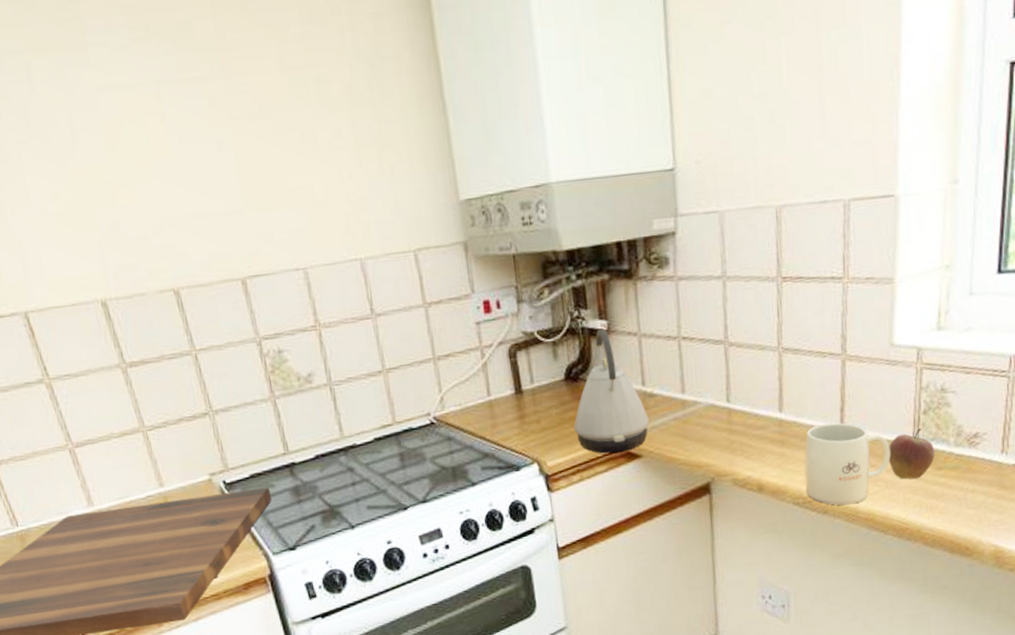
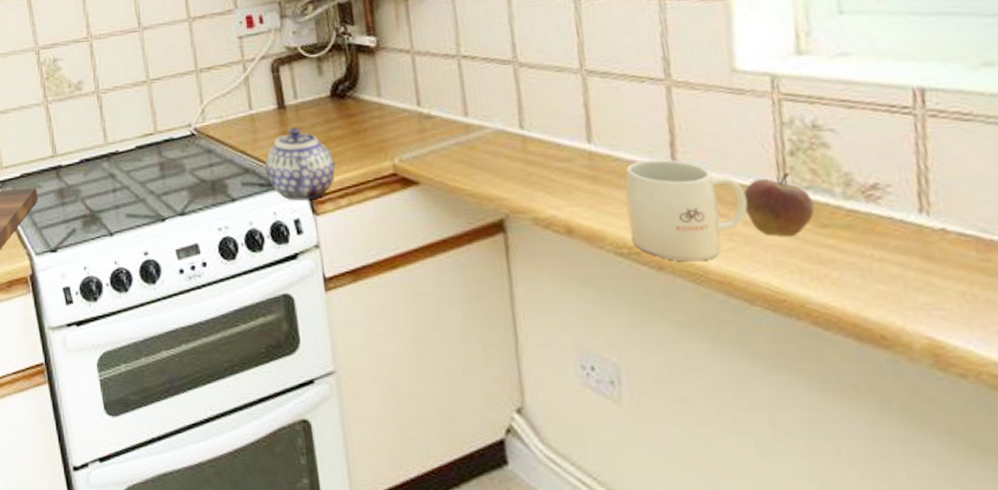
teapot: none [503,410,569,480] -> present [264,126,336,201]
kettle: present [574,328,649,454] -> none [341,45,427,177]

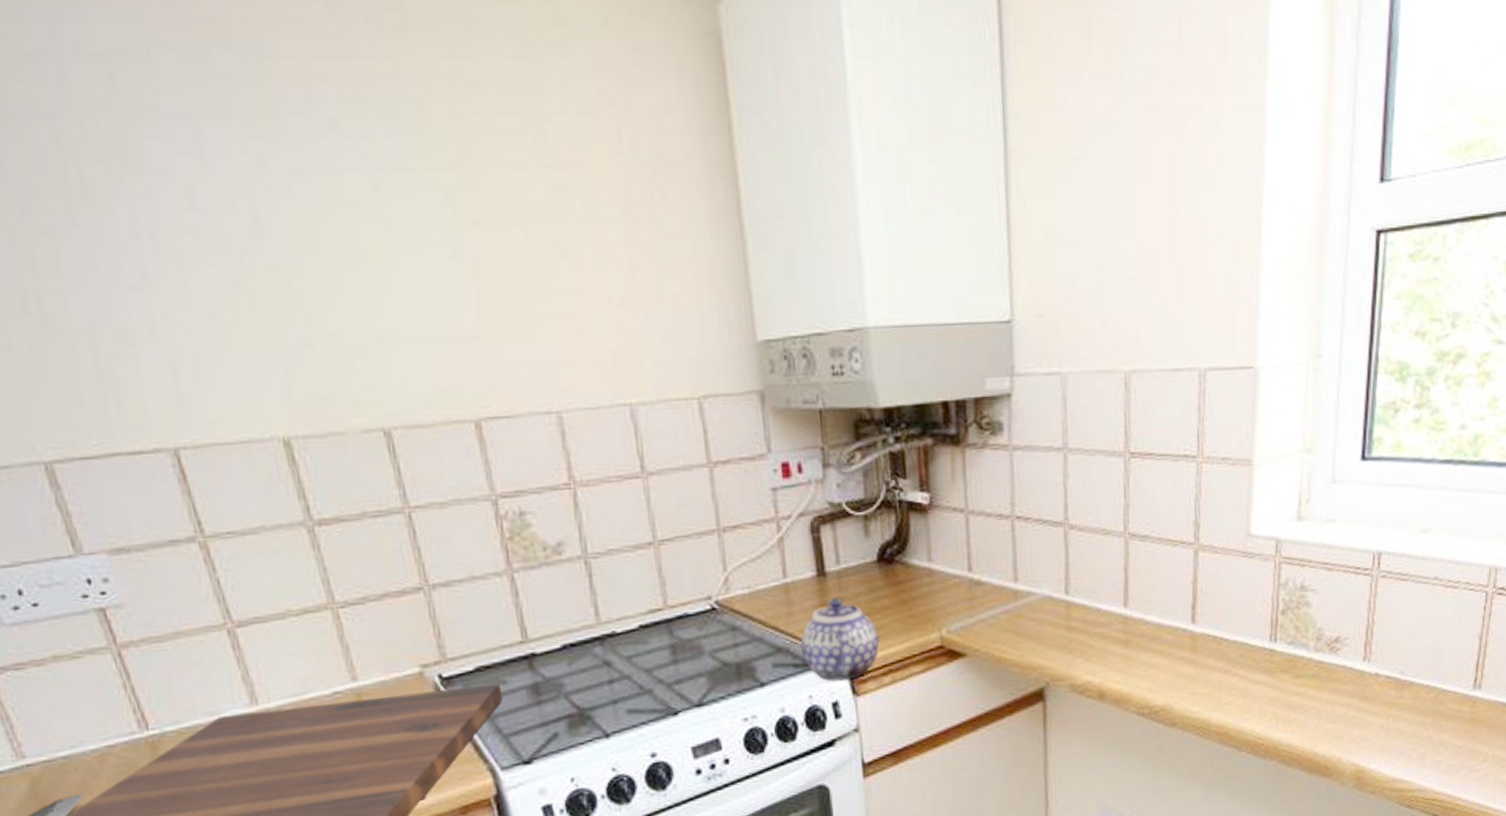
mug: present [624,159,748,262] -> none [1150,621,1245,717]
fruit: present [743,173,815,237] -> none [1244,630,1293,688]

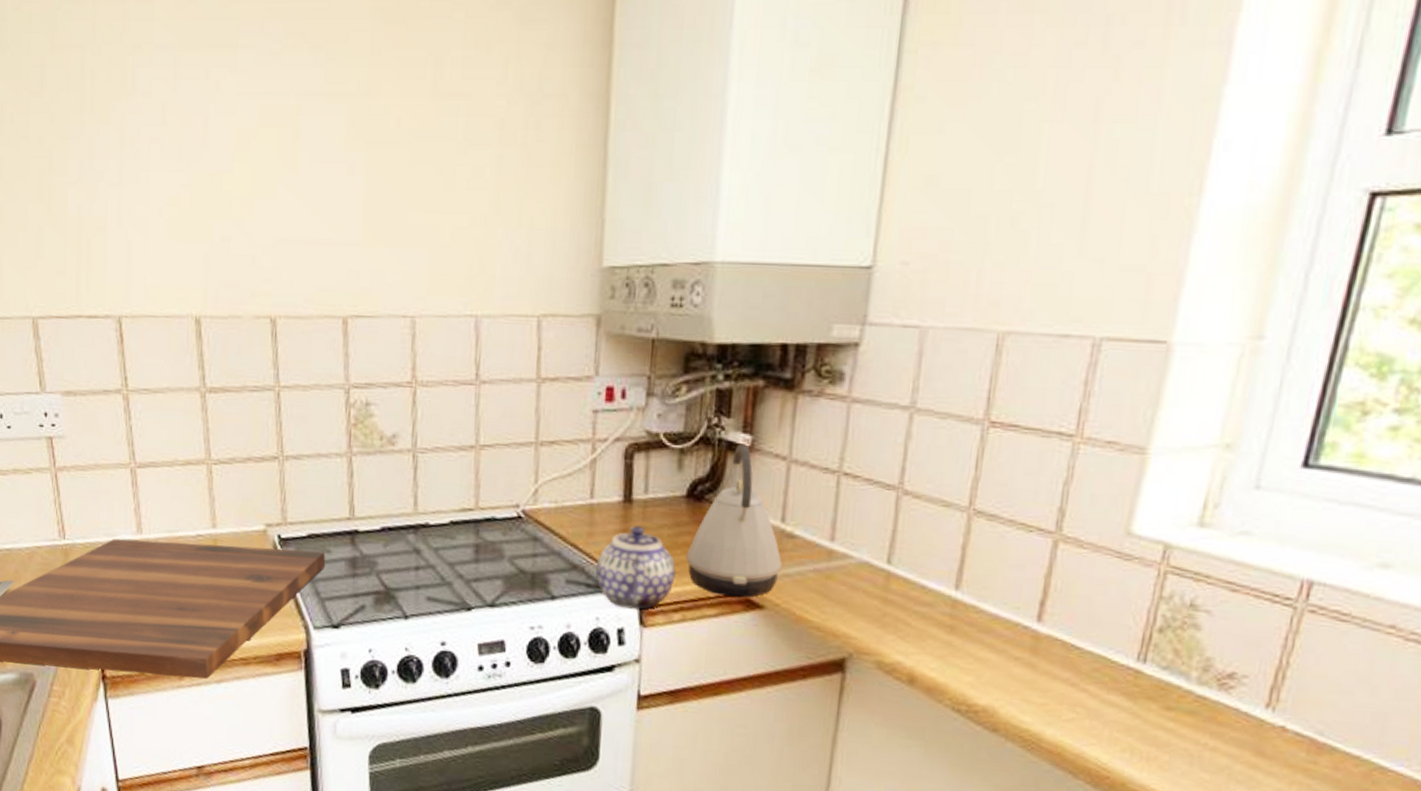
kettle: none [886,502,976,651] -> present [686,443,782,598]

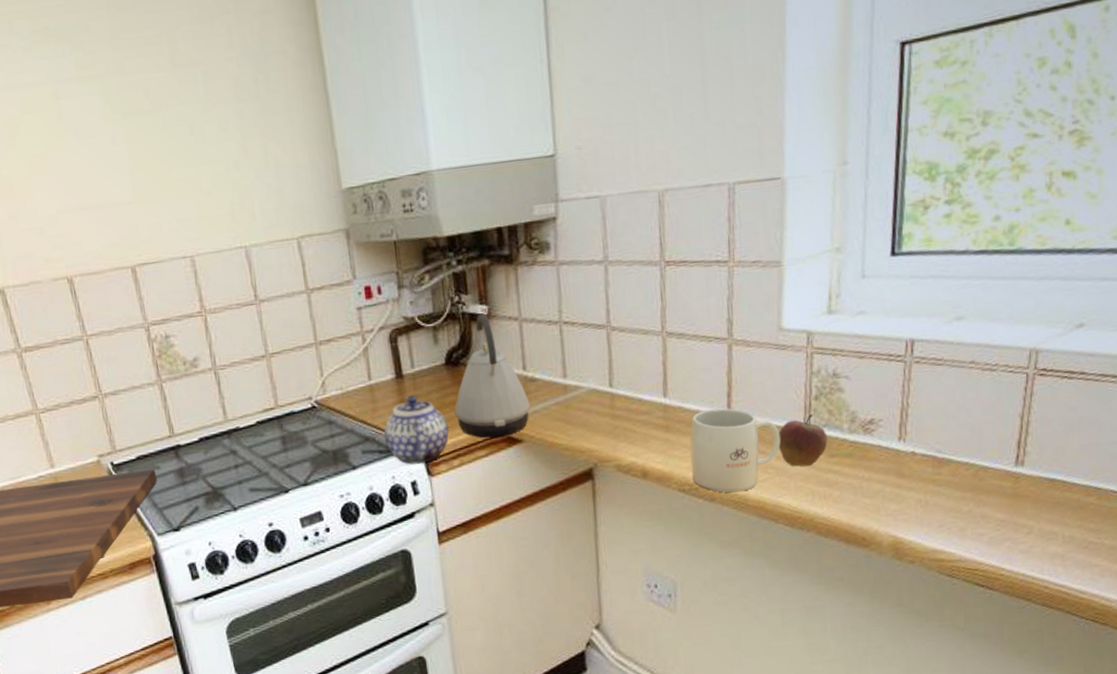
mug: none [972,616,1102,729] -> present [689,408,781,493]
fruit: none [1097,649,1167,716] -> present [778,414,828,467]

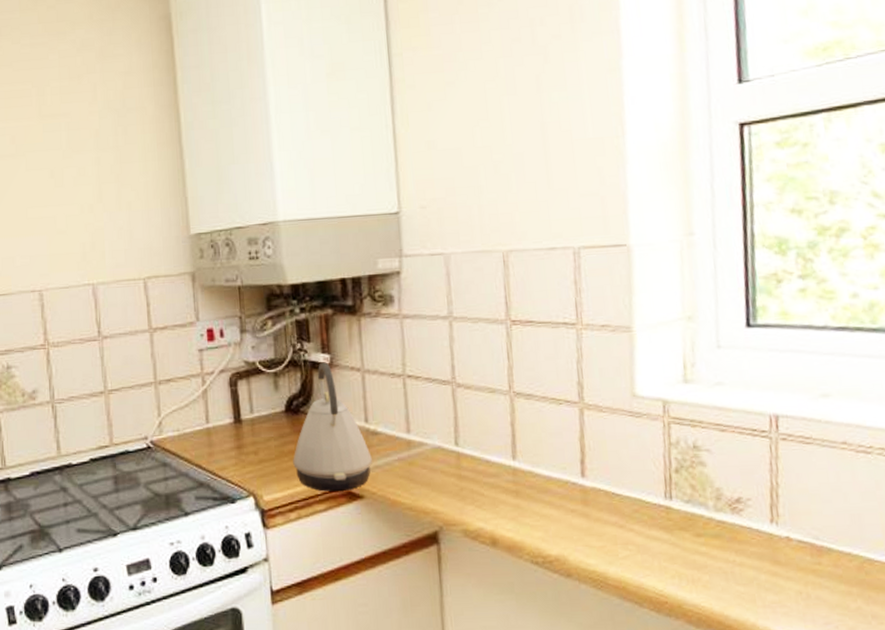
teapot: present [383,394,449,465] -> none [219,440,287,515]
mug: present [689,408,781,493] -> none [541,475,641,569]
fruit: present [778,414,828,467] -> none [637,488,693,546]

